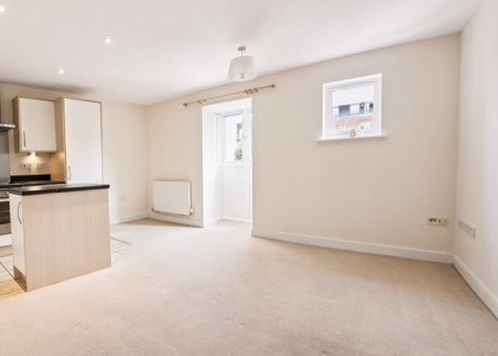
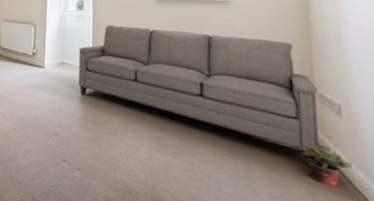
sofa: none [239,173,458,287] -> present [78,25,319,166]
potted plant: none [440,266,479,301] -> present [301,144,352,187]

